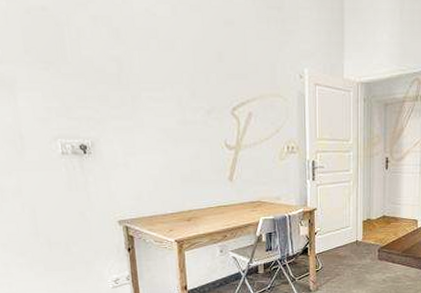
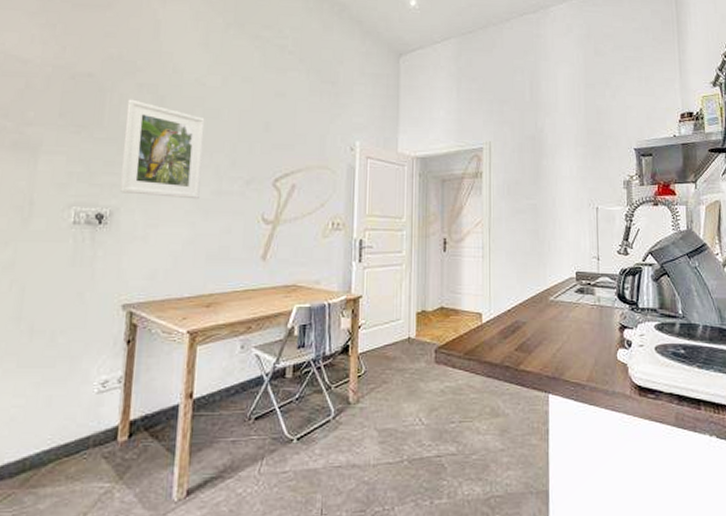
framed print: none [85,33,167,129] -> present [120,99,205,200]

